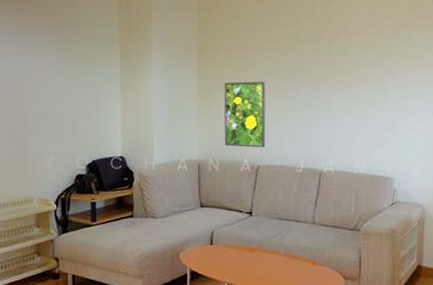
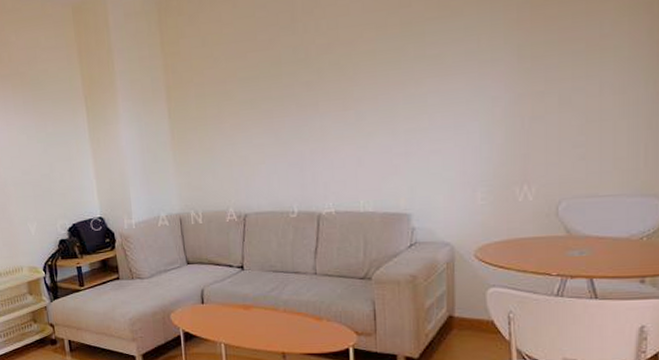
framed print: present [224,81,266,148] -> none [198,116,252,195]

